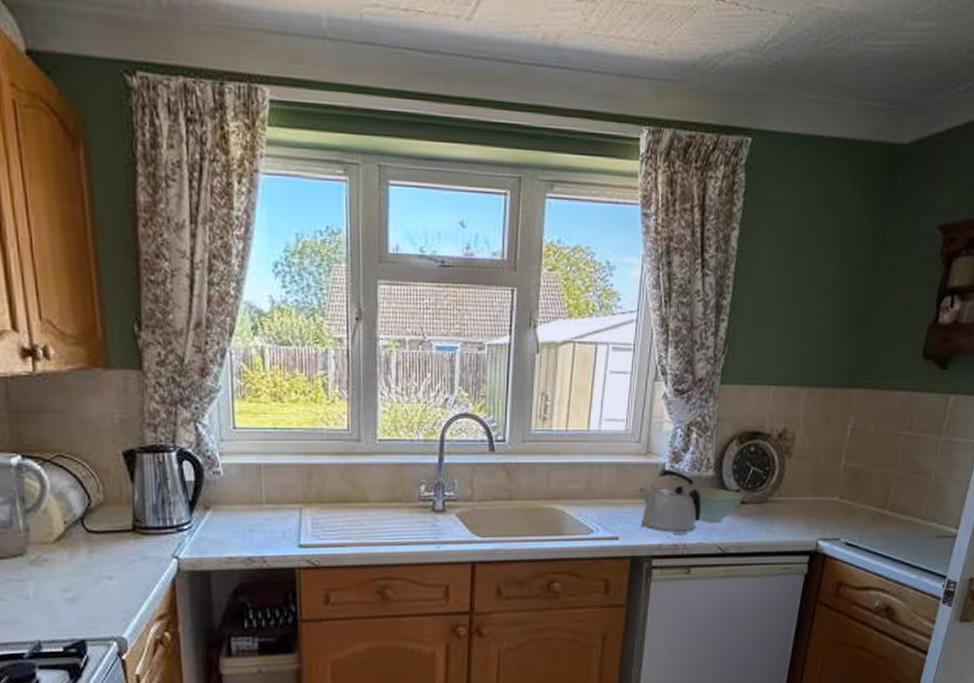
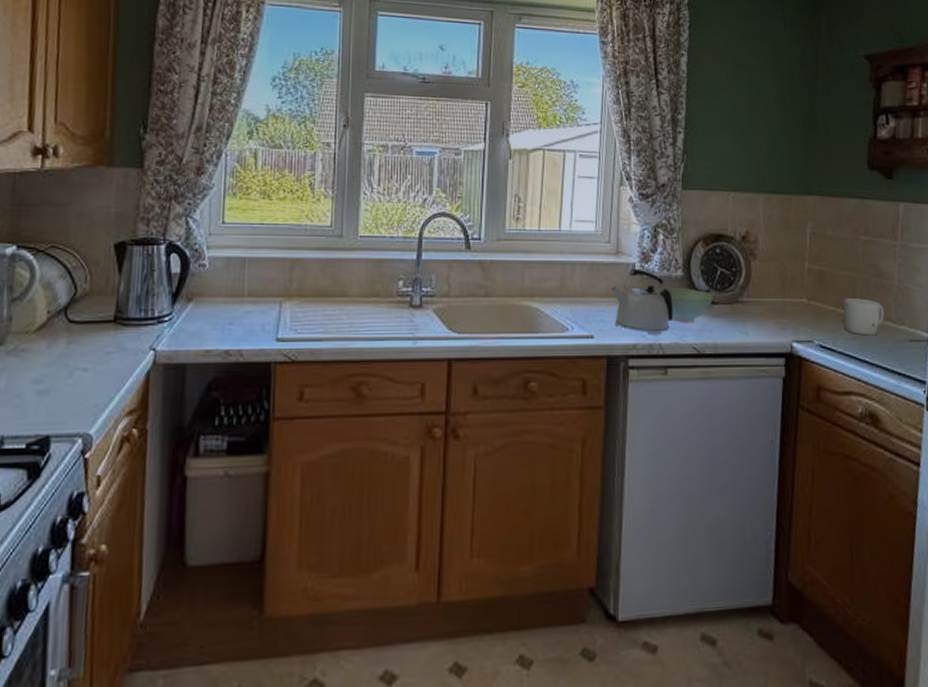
mug: none [872,496,916,533] -> present [842,298,884,336]

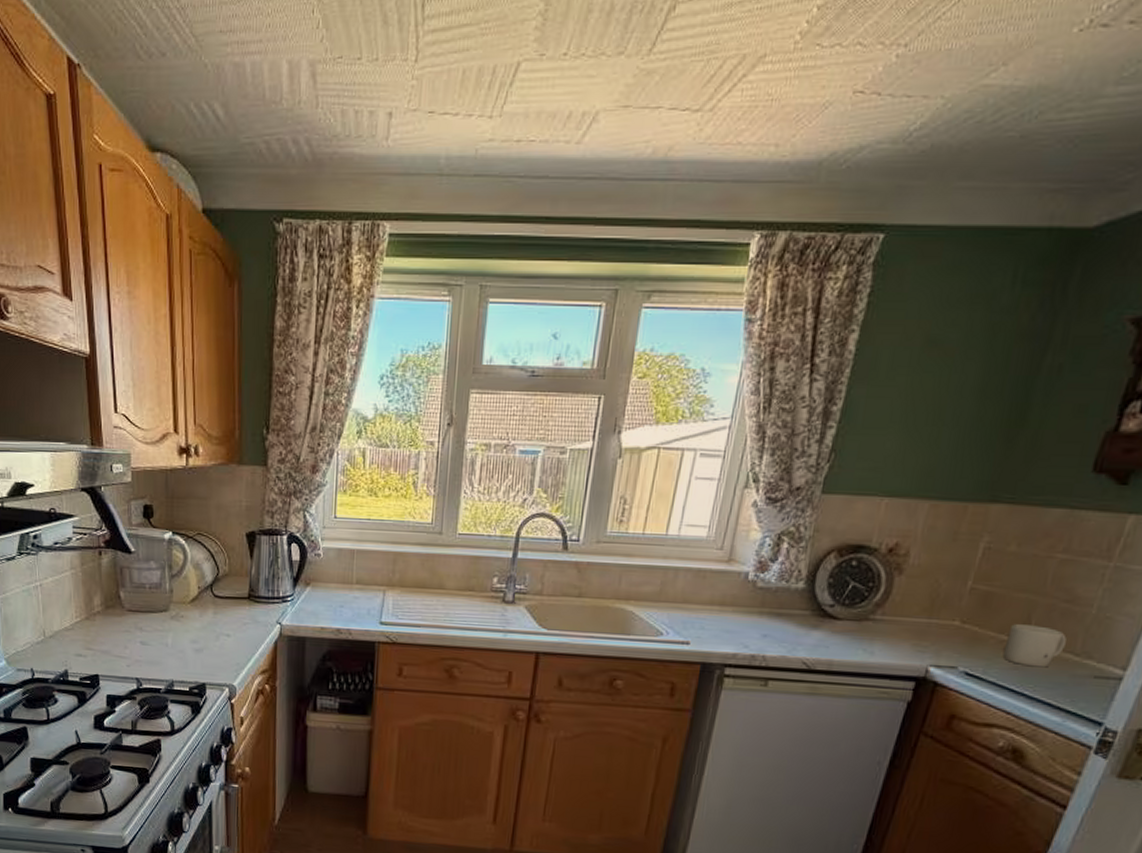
kettle: present [611,268,674,335] -> none [715,577,788,647]
bowl: present [656,287,714,323] -> none [769,599,839,638]

